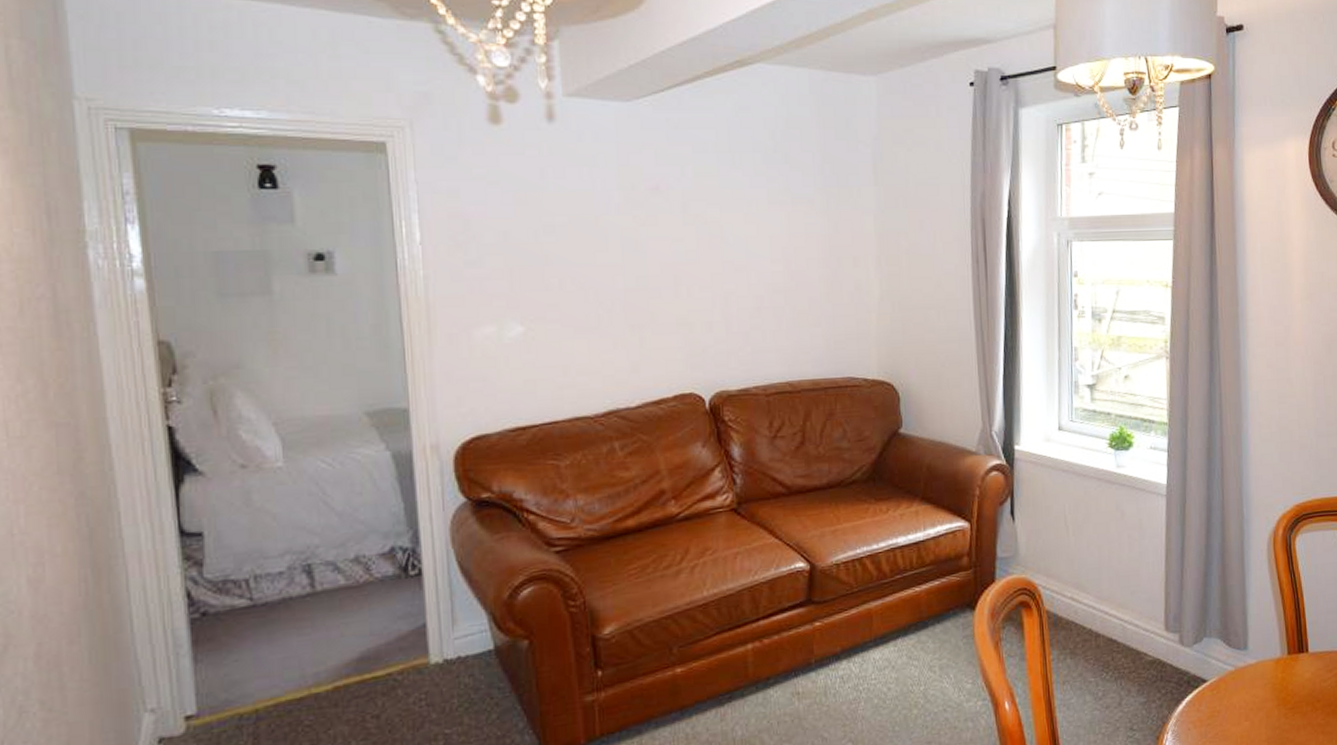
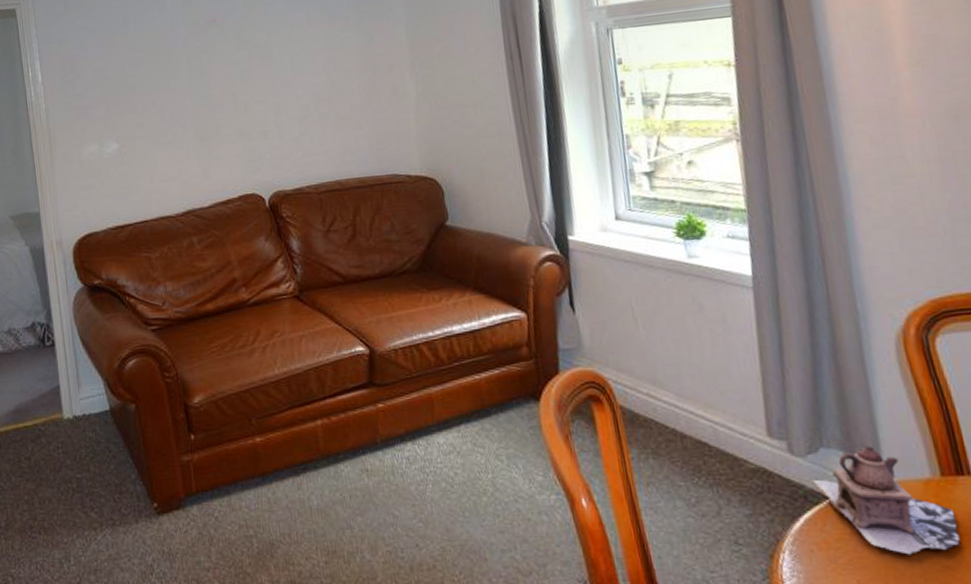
teapot: none [1195,633,1295,724] -> present [812,446,960,555]

